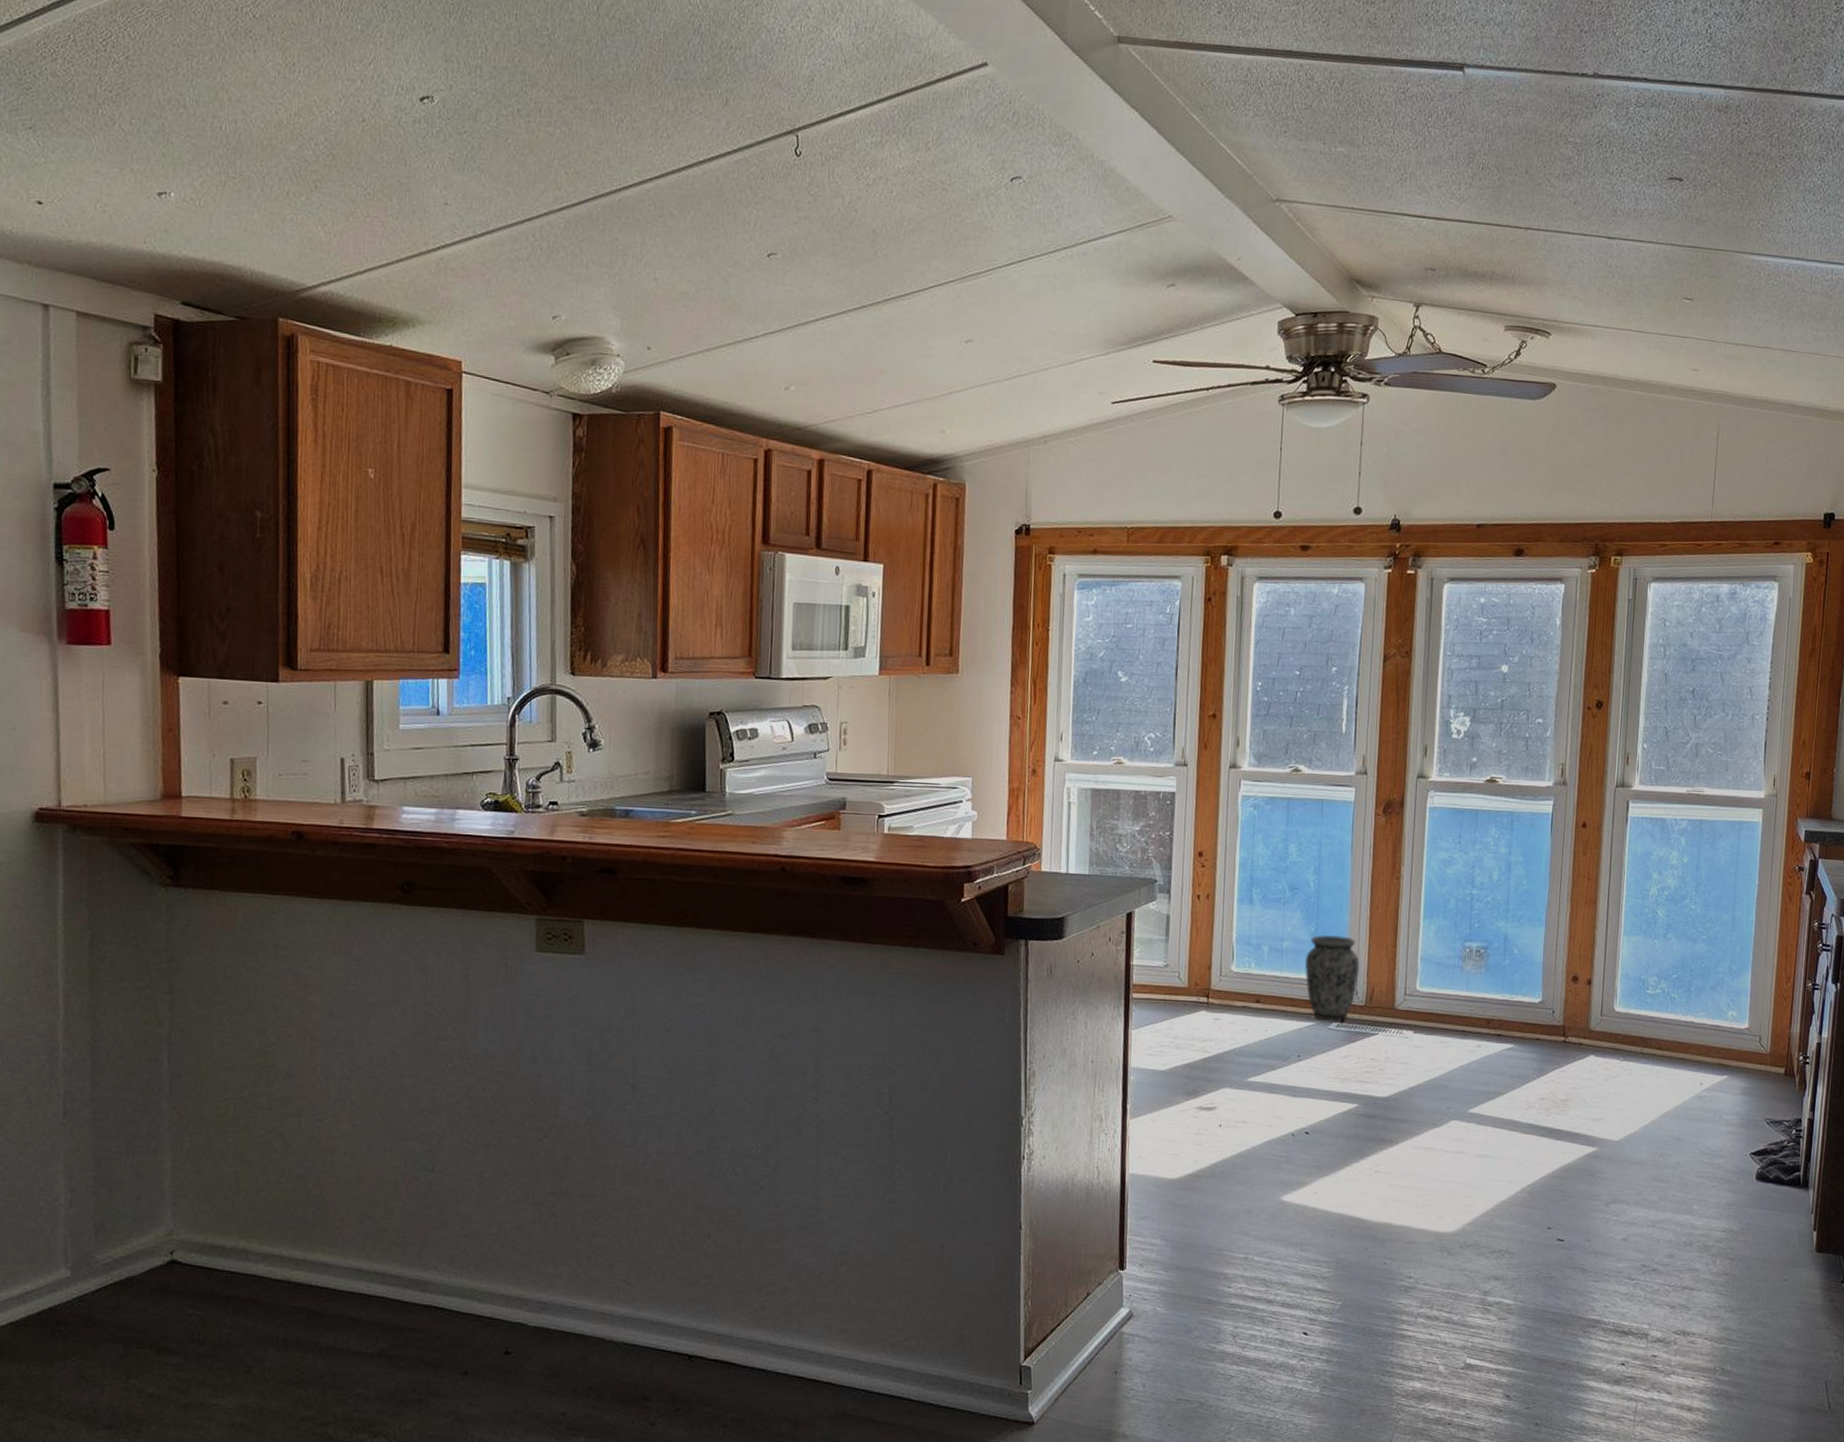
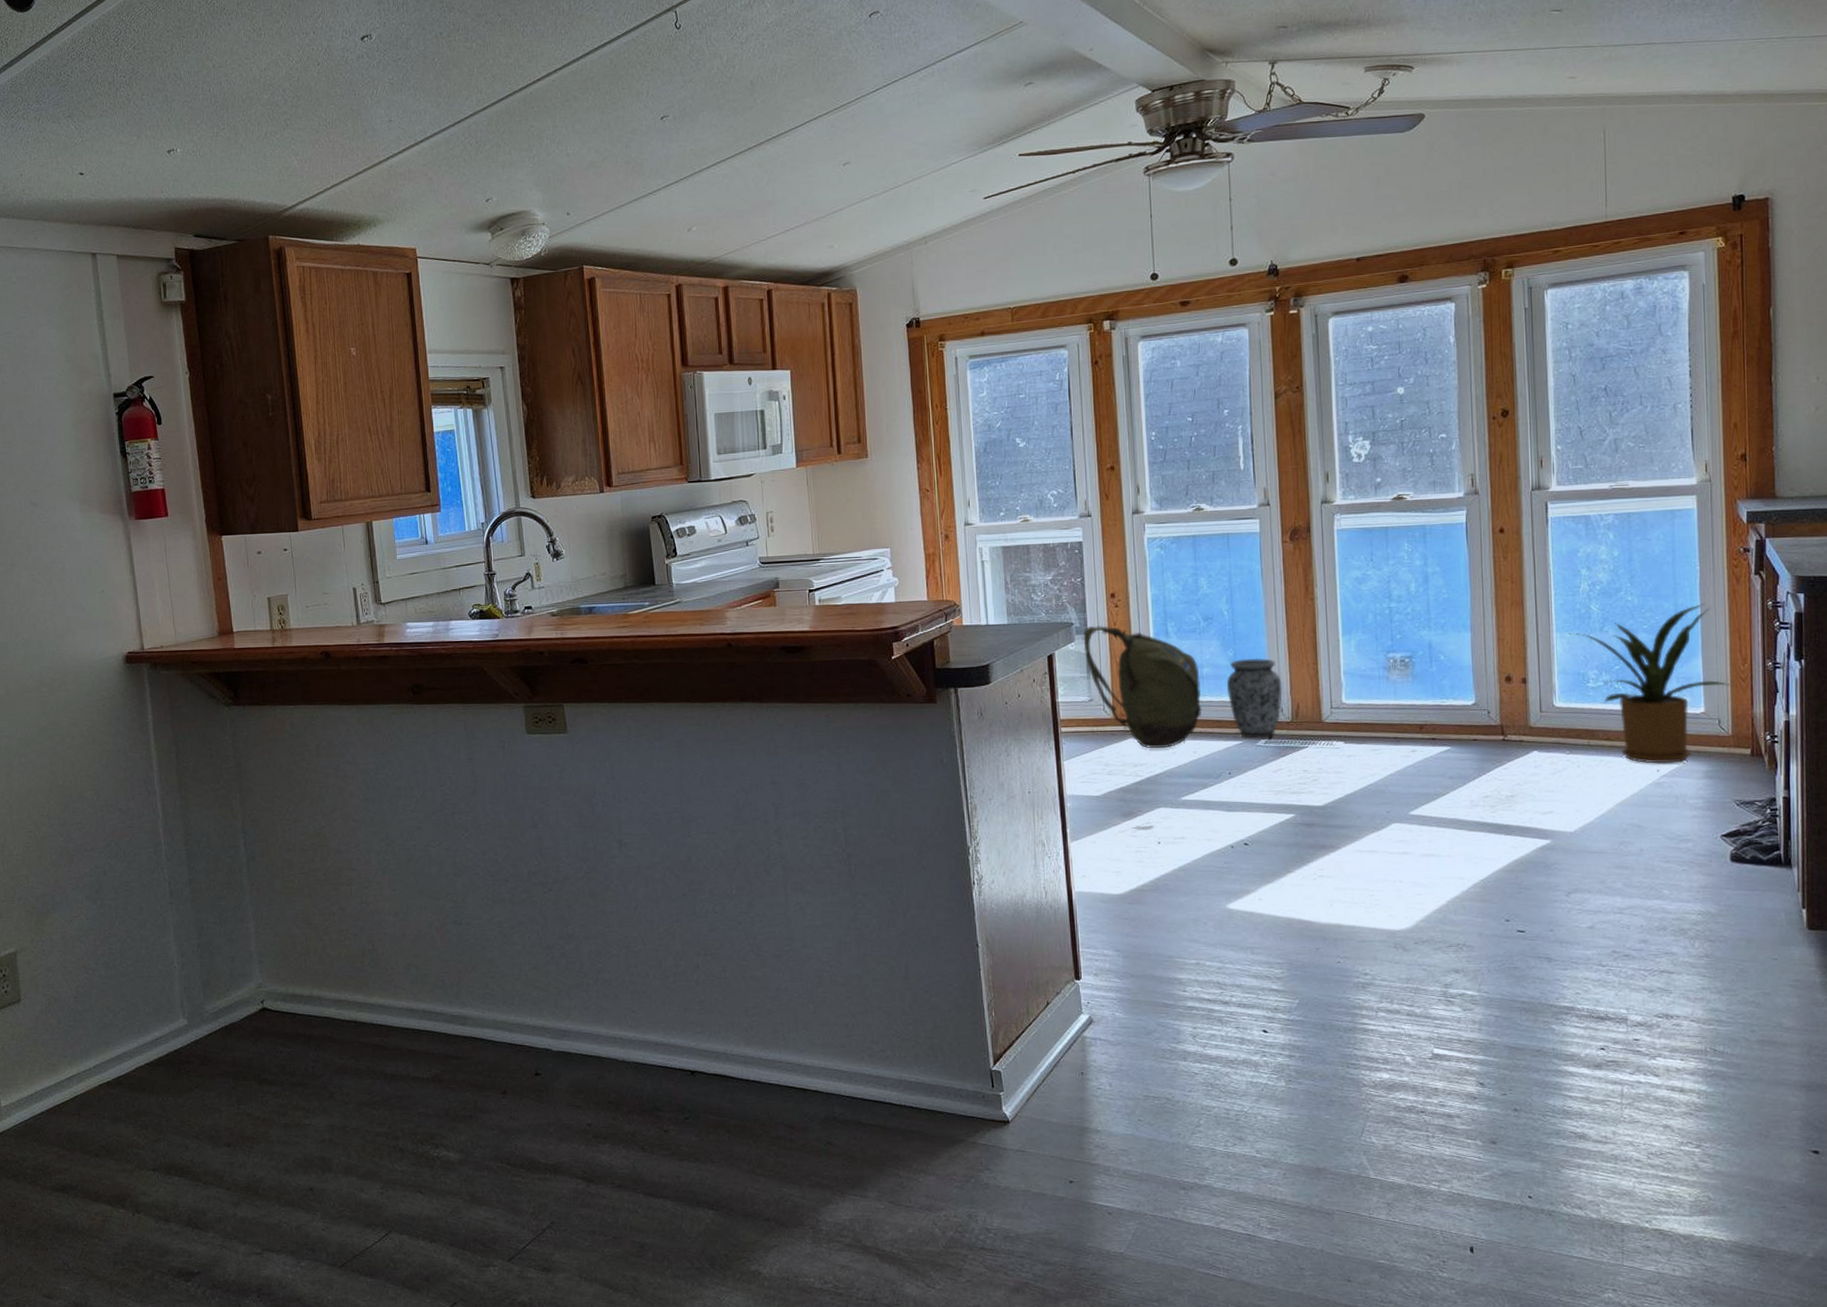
backpack: none [1165,885,1280,1024] -> present [1083,626,1202,749]
house plant: none [1635,919,1776,1078] -> present [1568,603,1733,764]

